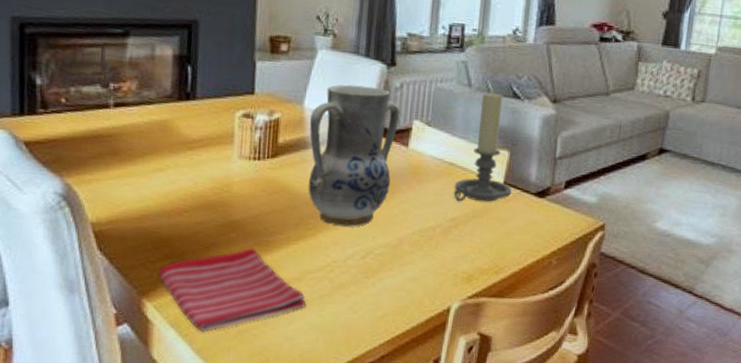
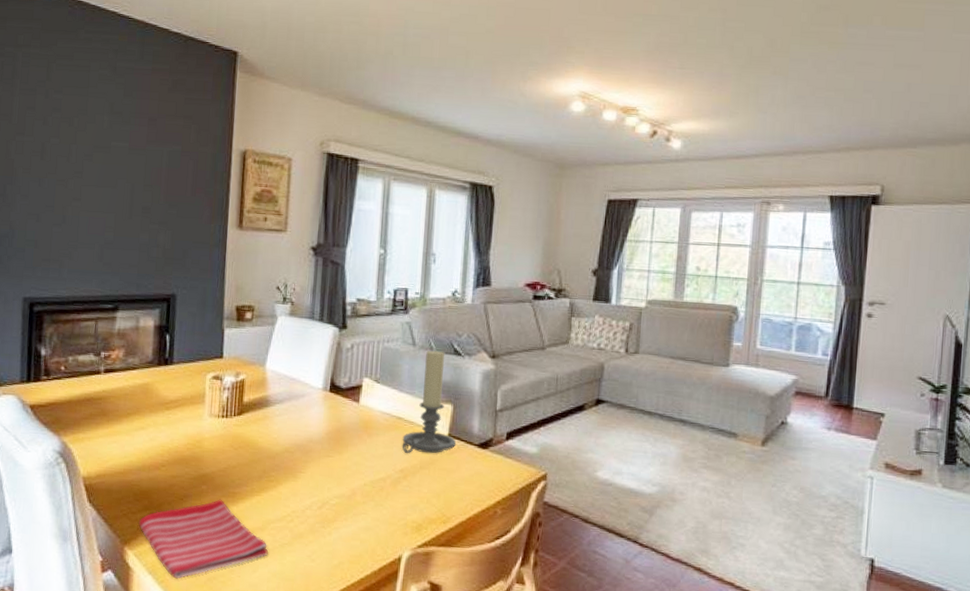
vase: present [308,84,400,228] -> none [270,347,351,479]

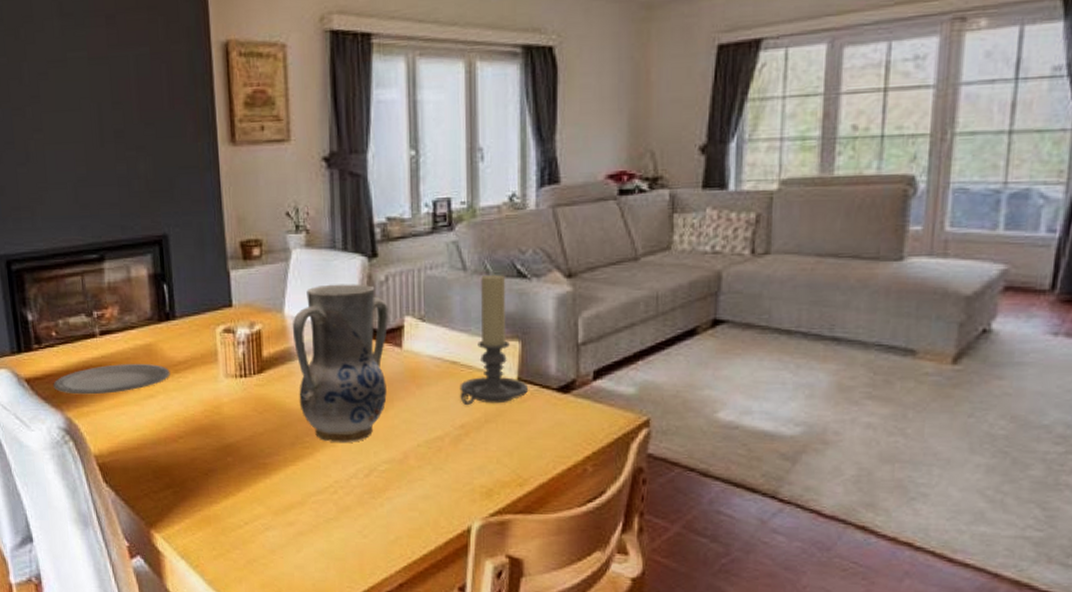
plate: none [55,398,162,424] -> present [53,364,170,395]
dish towel: present [138,499,268,579] -> none [162,471,312,563]
vase: none [270,347,351,479] -> present [292,284,389,444]

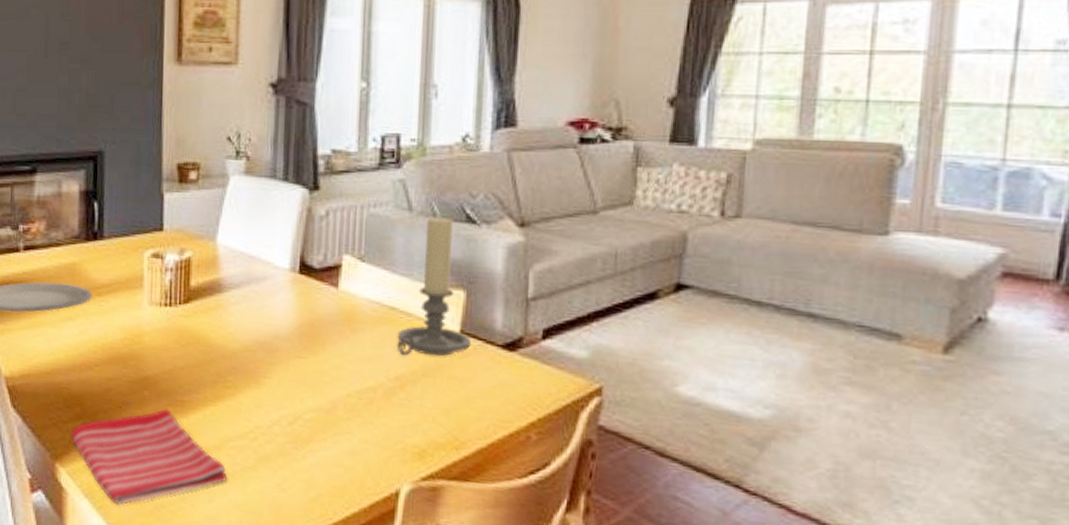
dish towel: none [162,471,312,563] -> present [70,408,227,505]
vase: present [292,284,389,444] -> none [223,215,327,386]

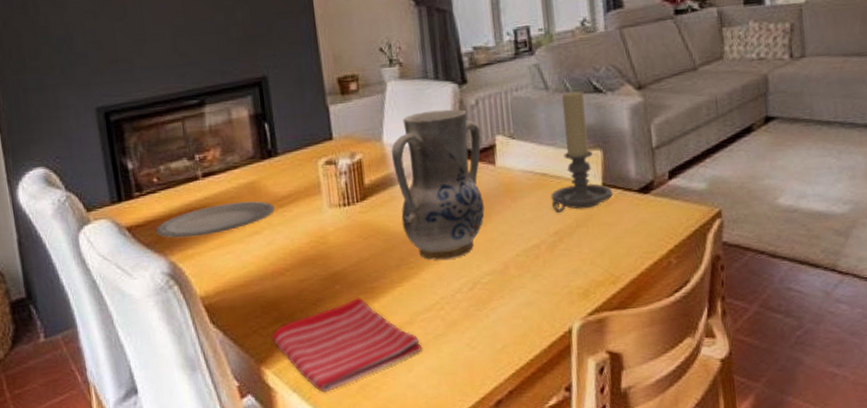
vase: none [223,215,327,386] -> present [391,109,485,260]

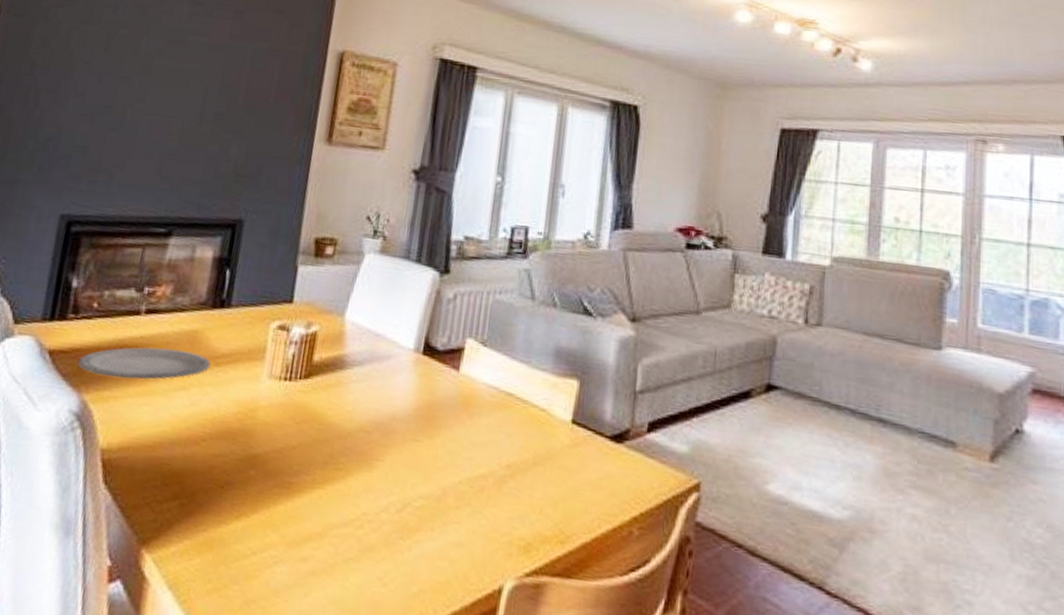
dish towel: present [271,297,422,393] -> none [163,490,327,599]
vase: present [391,109,485,260] -> none [341,294,452,470]
candle holder: present [550,90,613,213] -> none [511,306,582,446]

